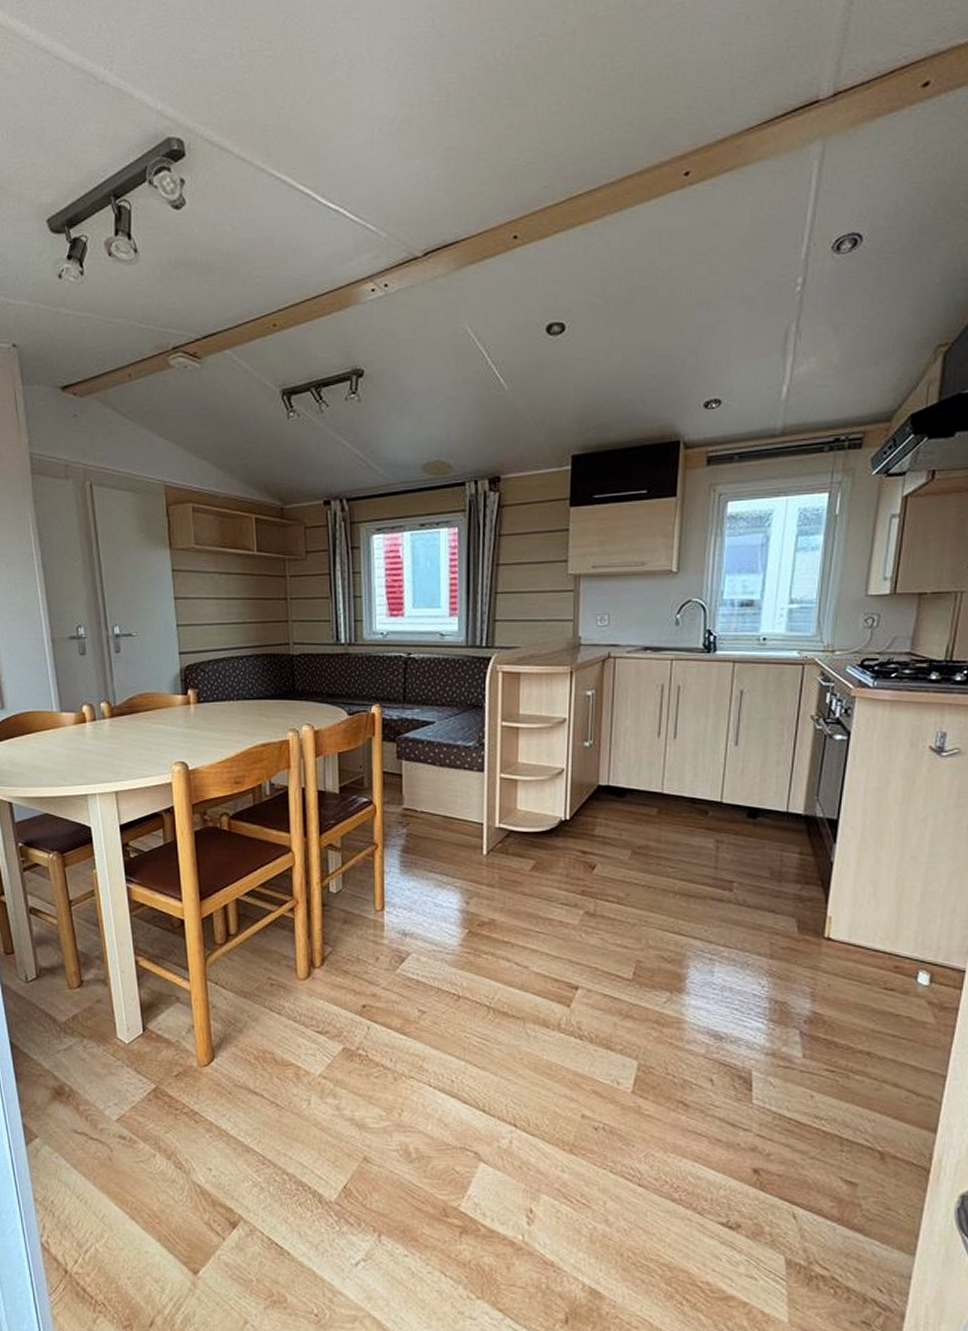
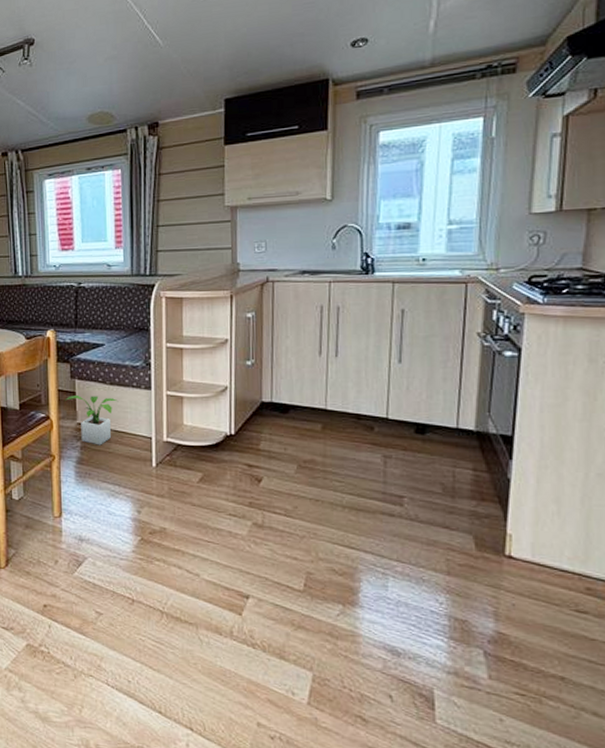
potted plant: none [389,777,449,832] -> present [64,394,119,445]

